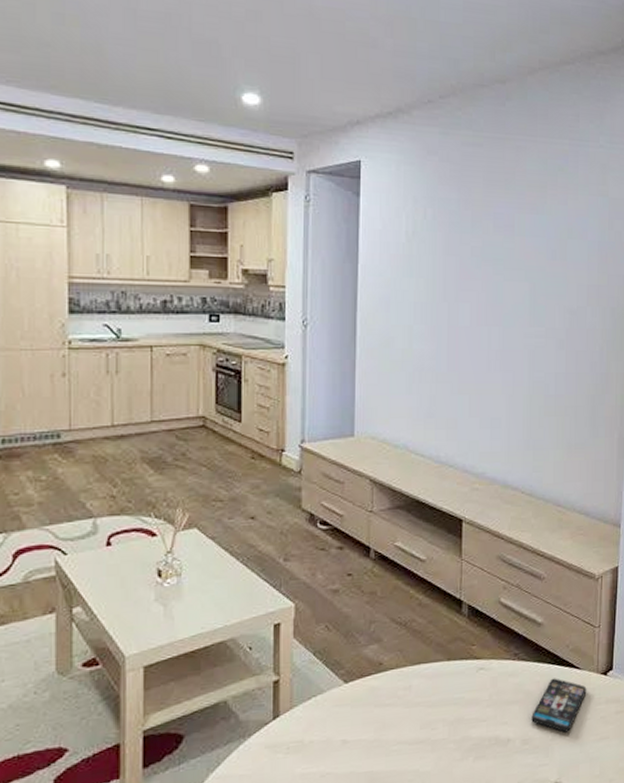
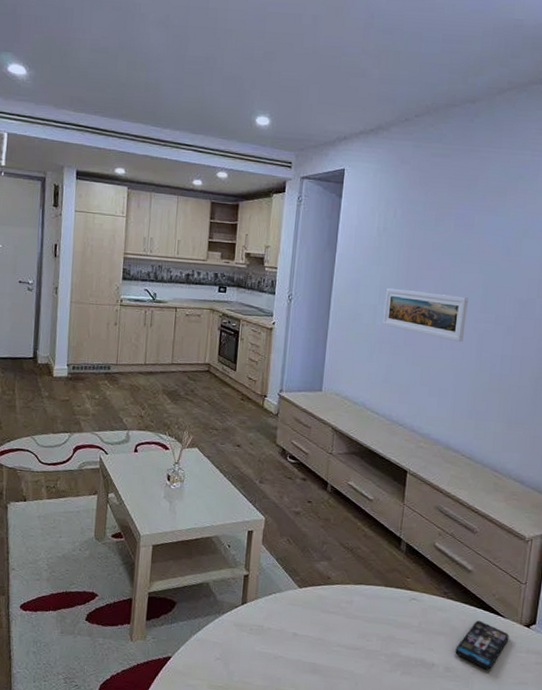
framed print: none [420,303,515,362] -> present [382,287,468,342]

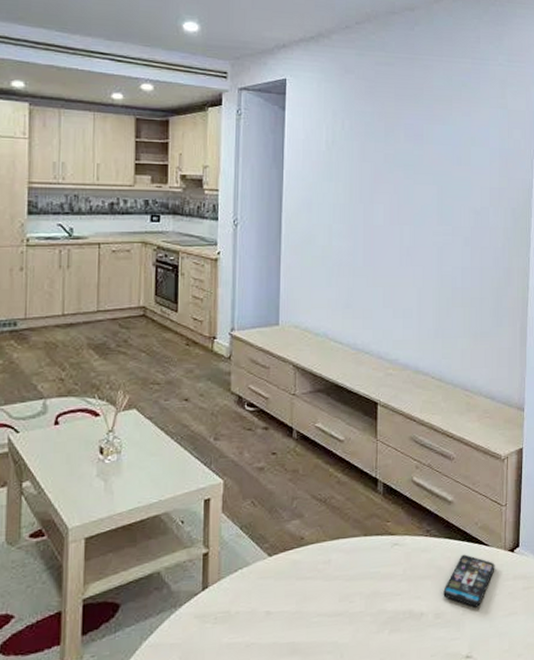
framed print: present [382,287,468,342] -> none [339,205,424,258]

